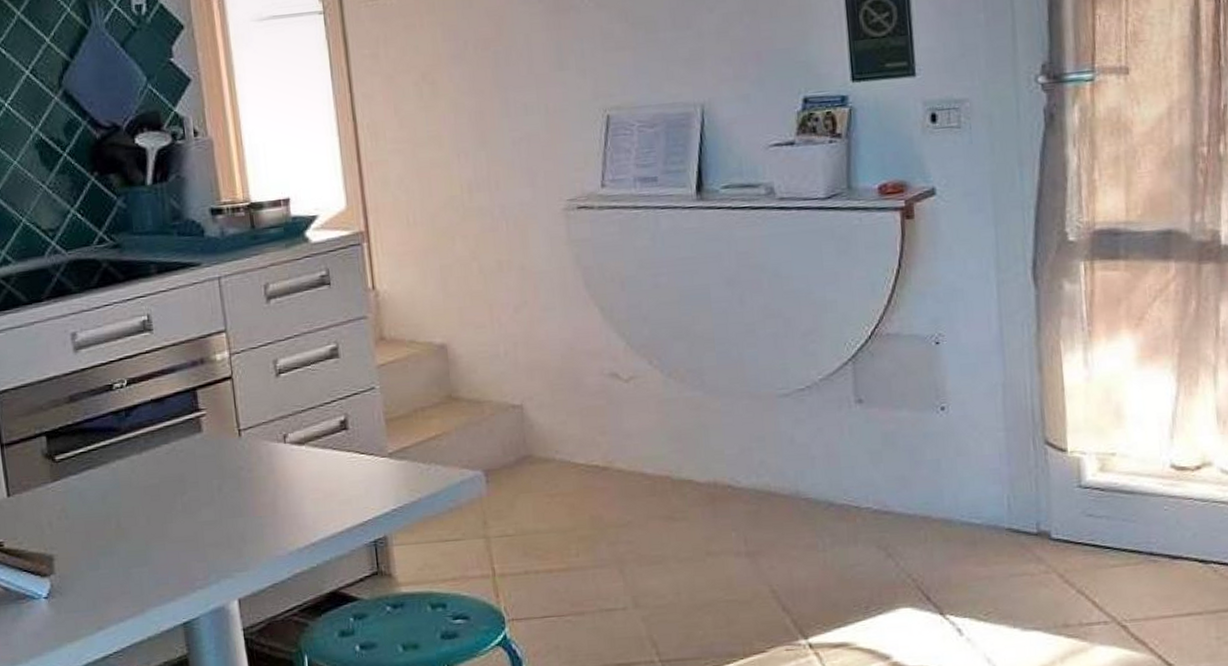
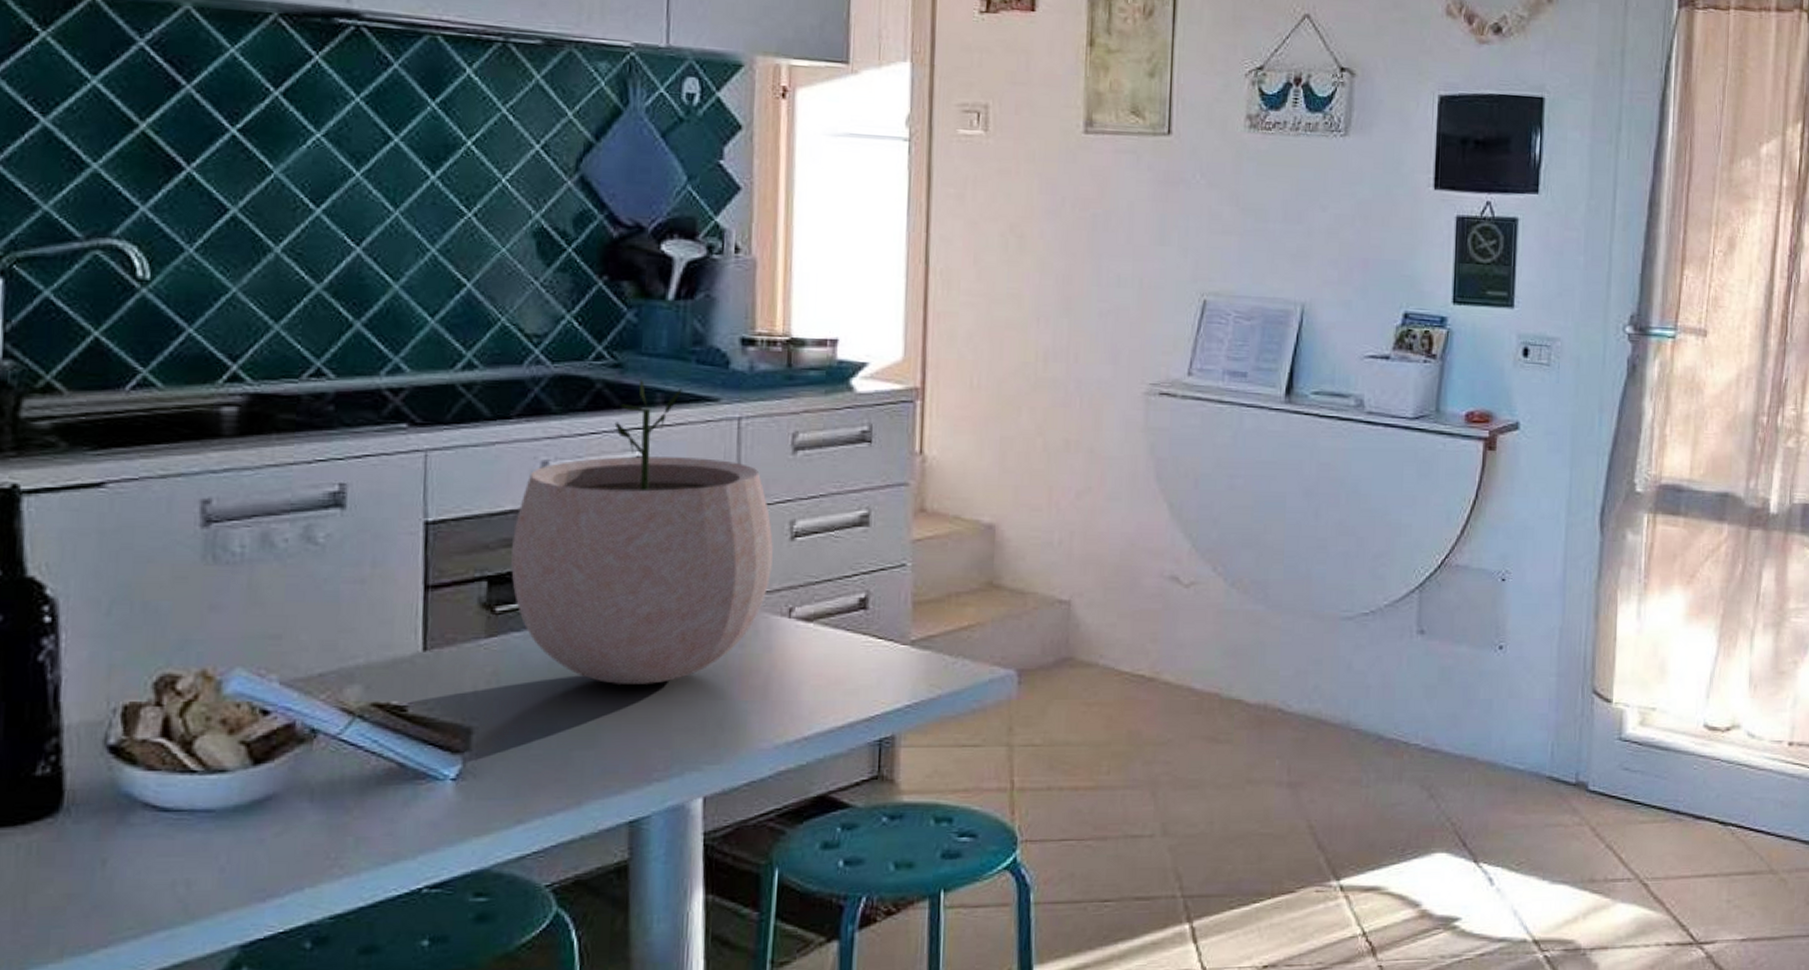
plant pot: none [59,255,265,512] -> present [511,380,774,684]

